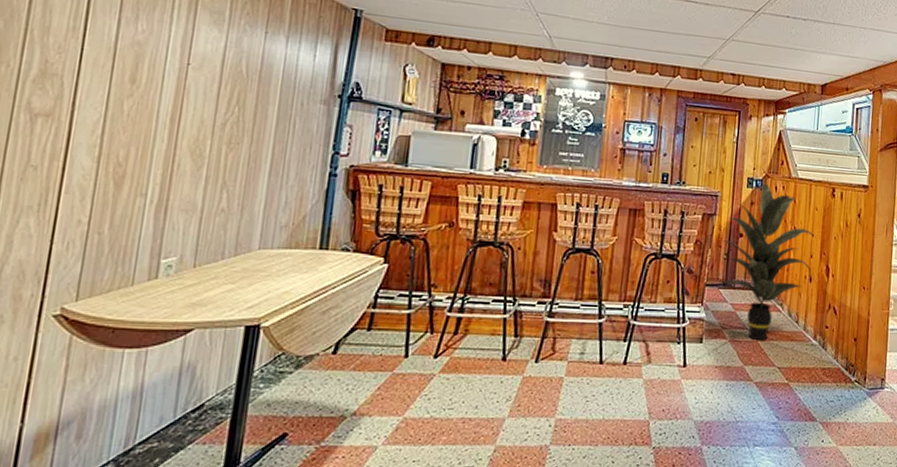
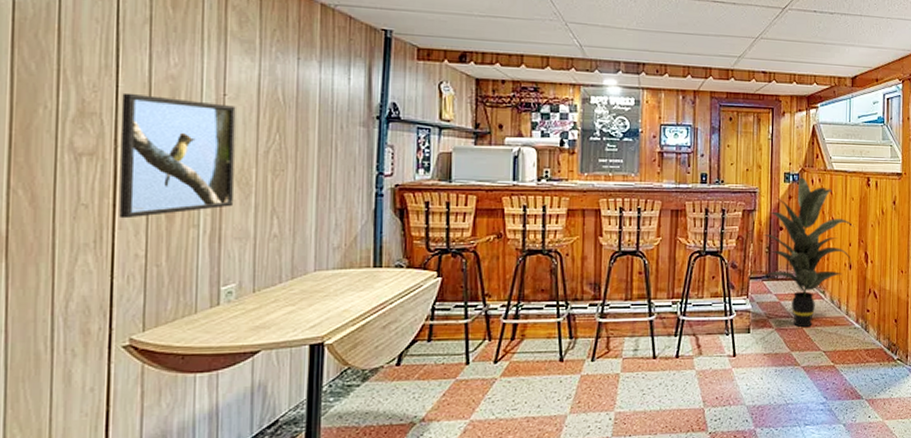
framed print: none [67,56,199,184] -> present [119,92,236,219]

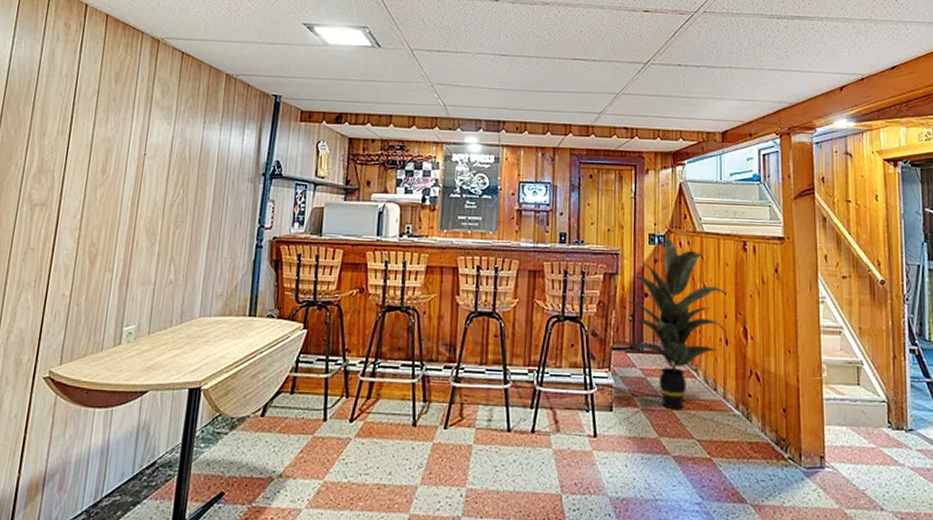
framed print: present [119,92,236,219] -> none [55,153,153,262]

